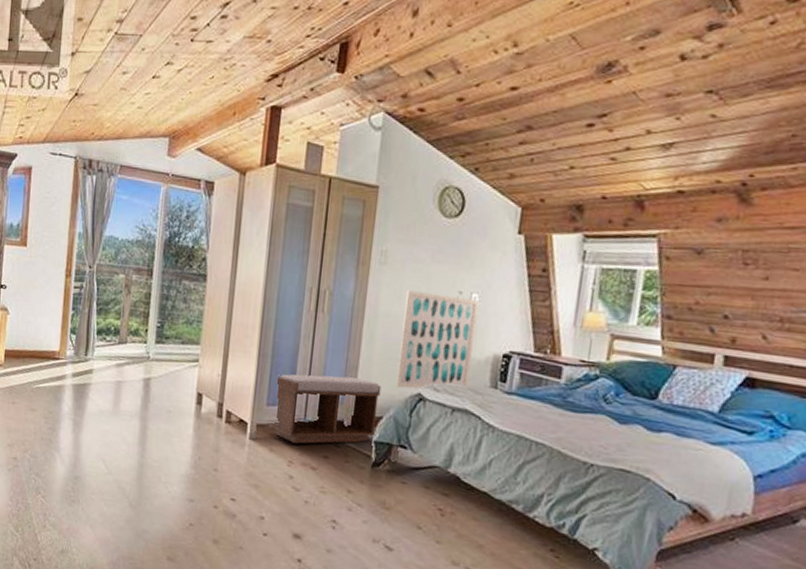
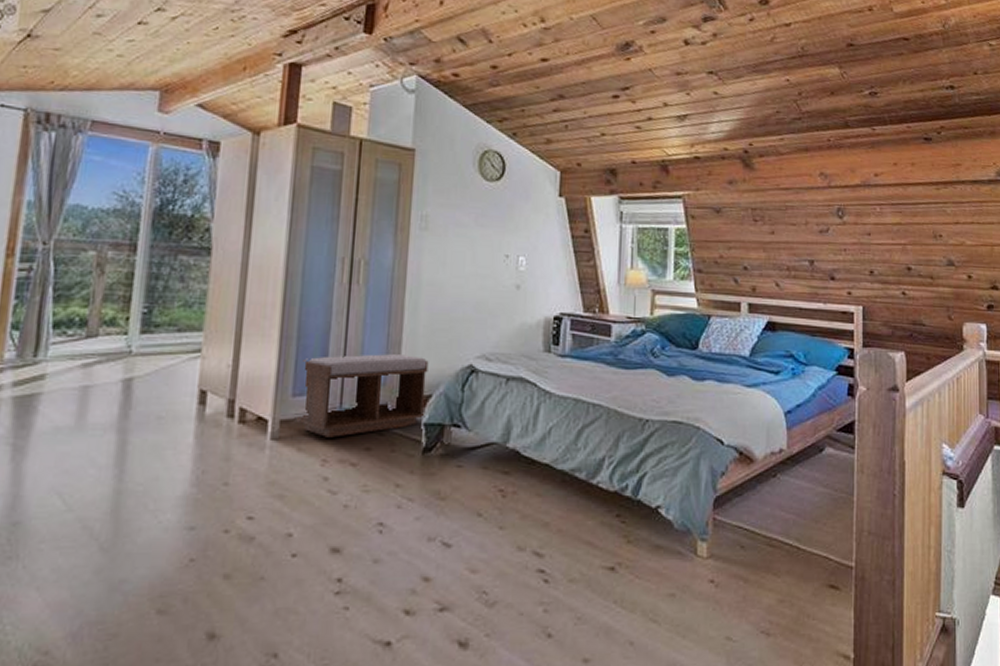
wall art: present [396,290,479,389] -> none [445,256,527,361]

